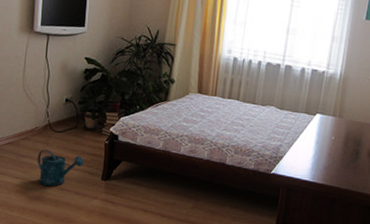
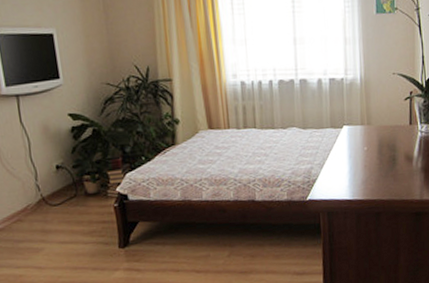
watering can: present [37,149,84,186] -> none [37,226,94,269]

